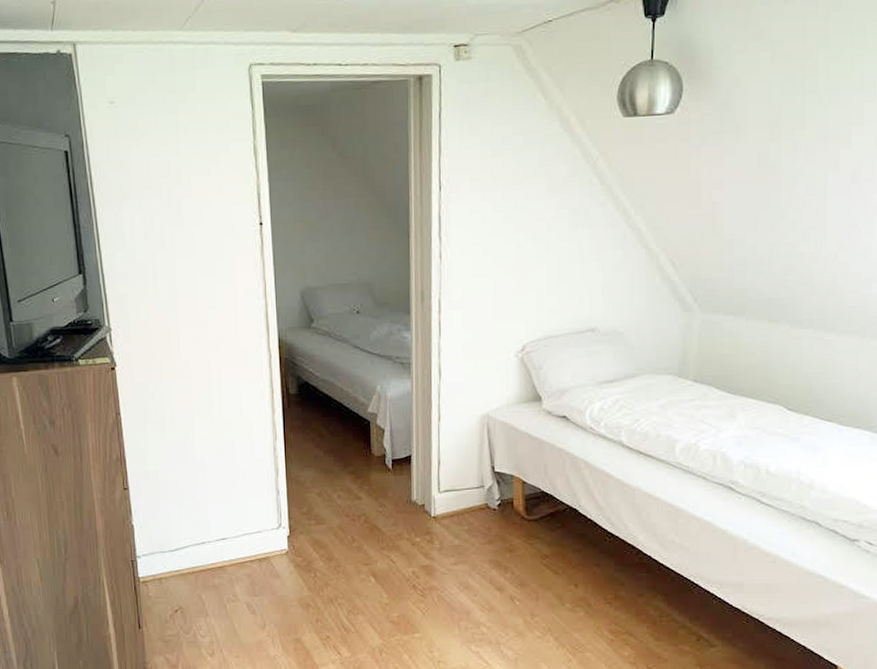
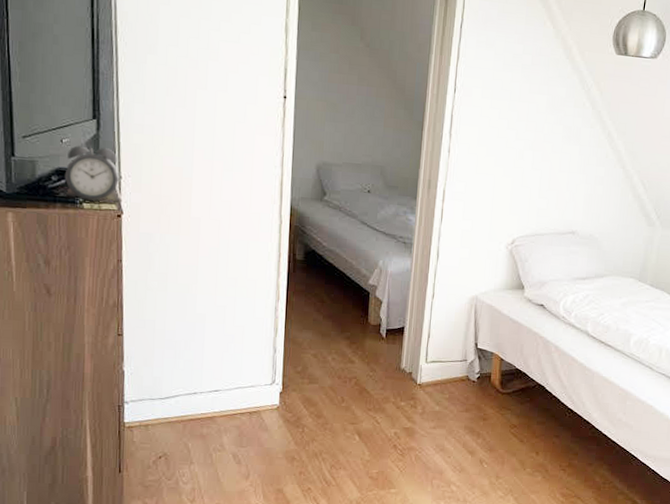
alarm clock: none [59,302,113,359] -> present [63,145,120,202]

